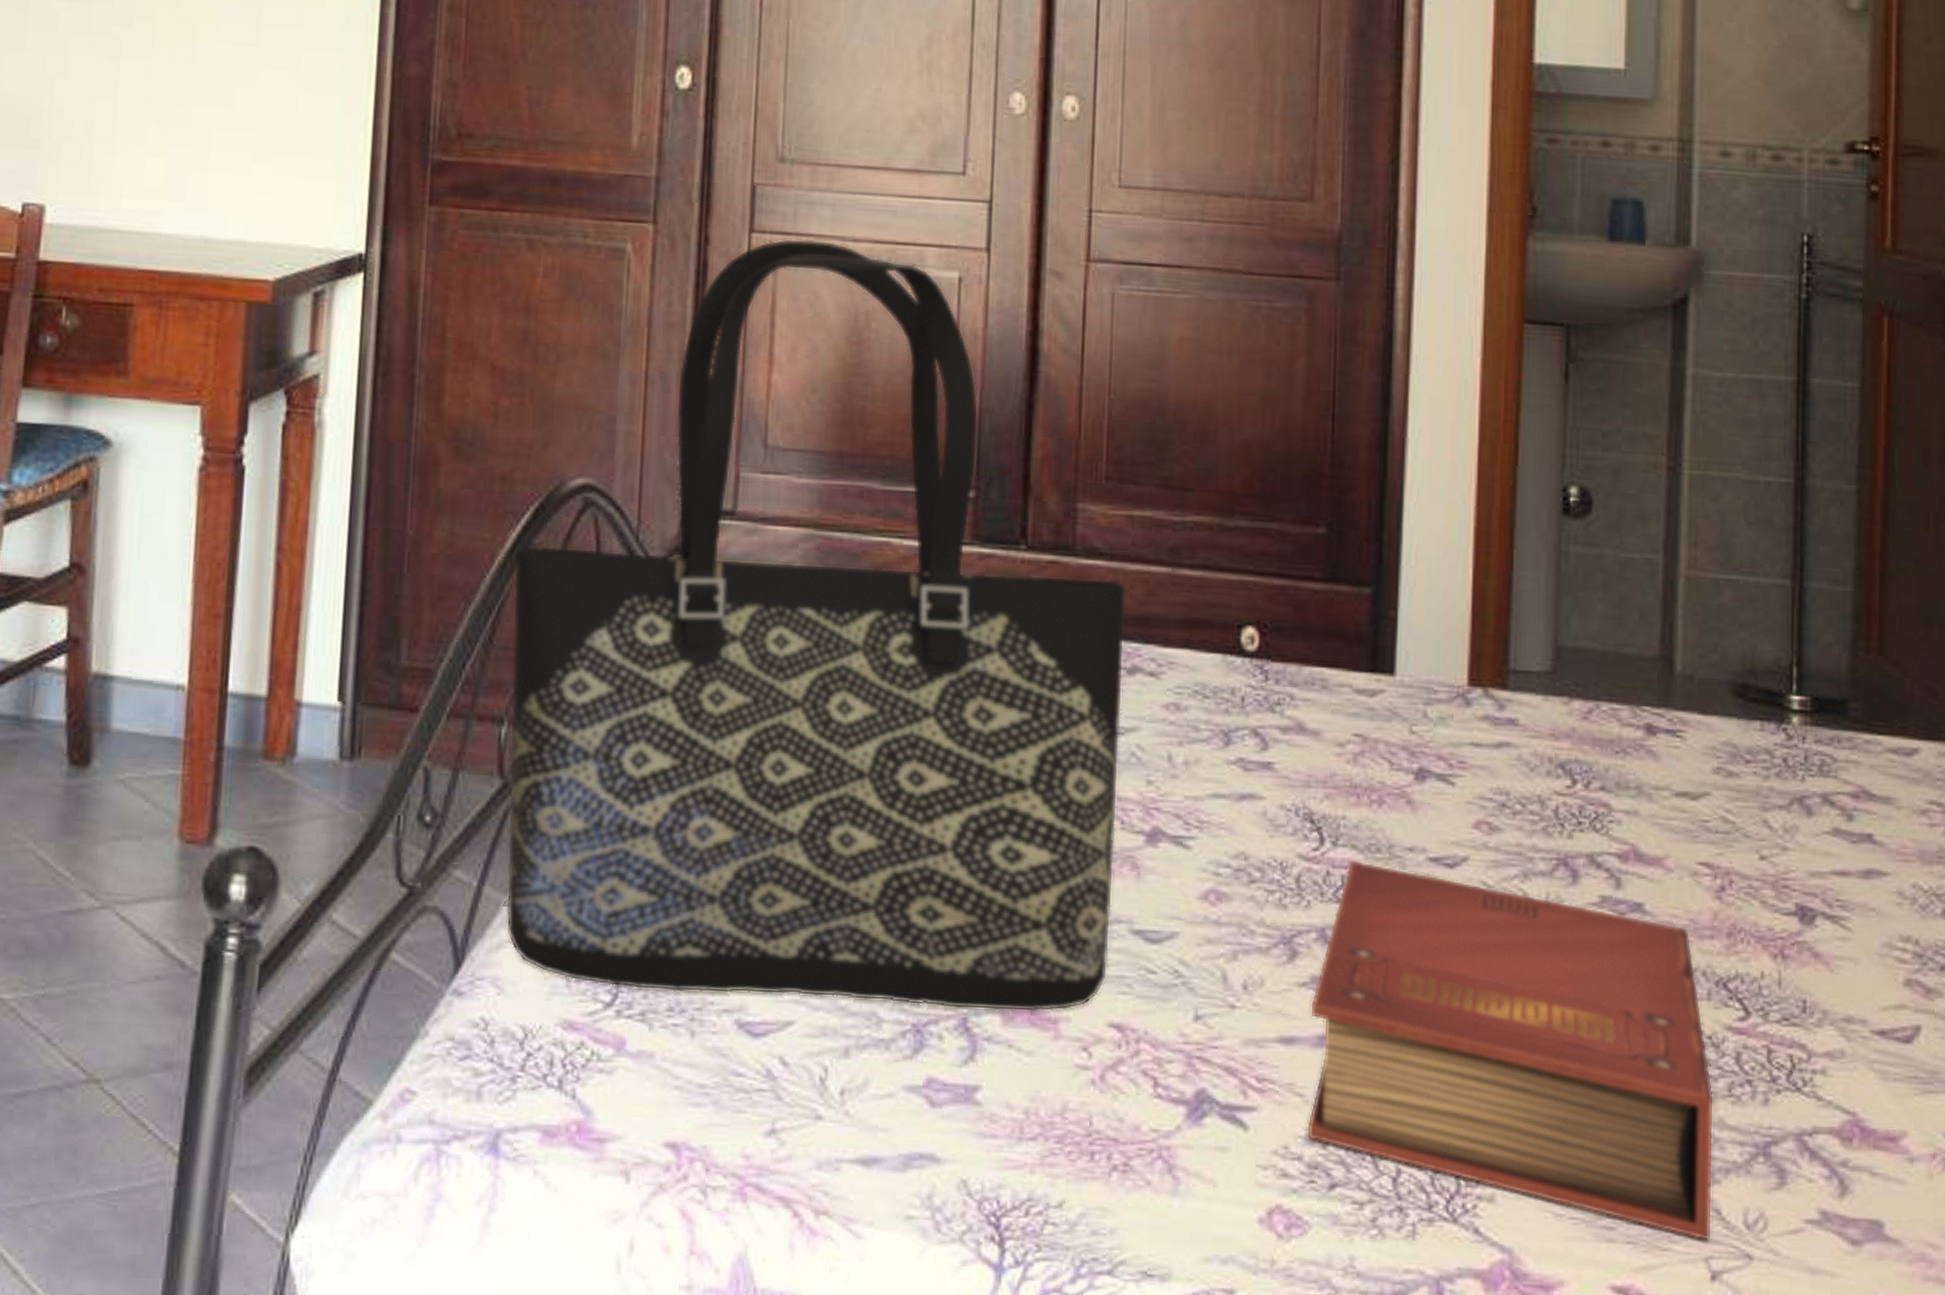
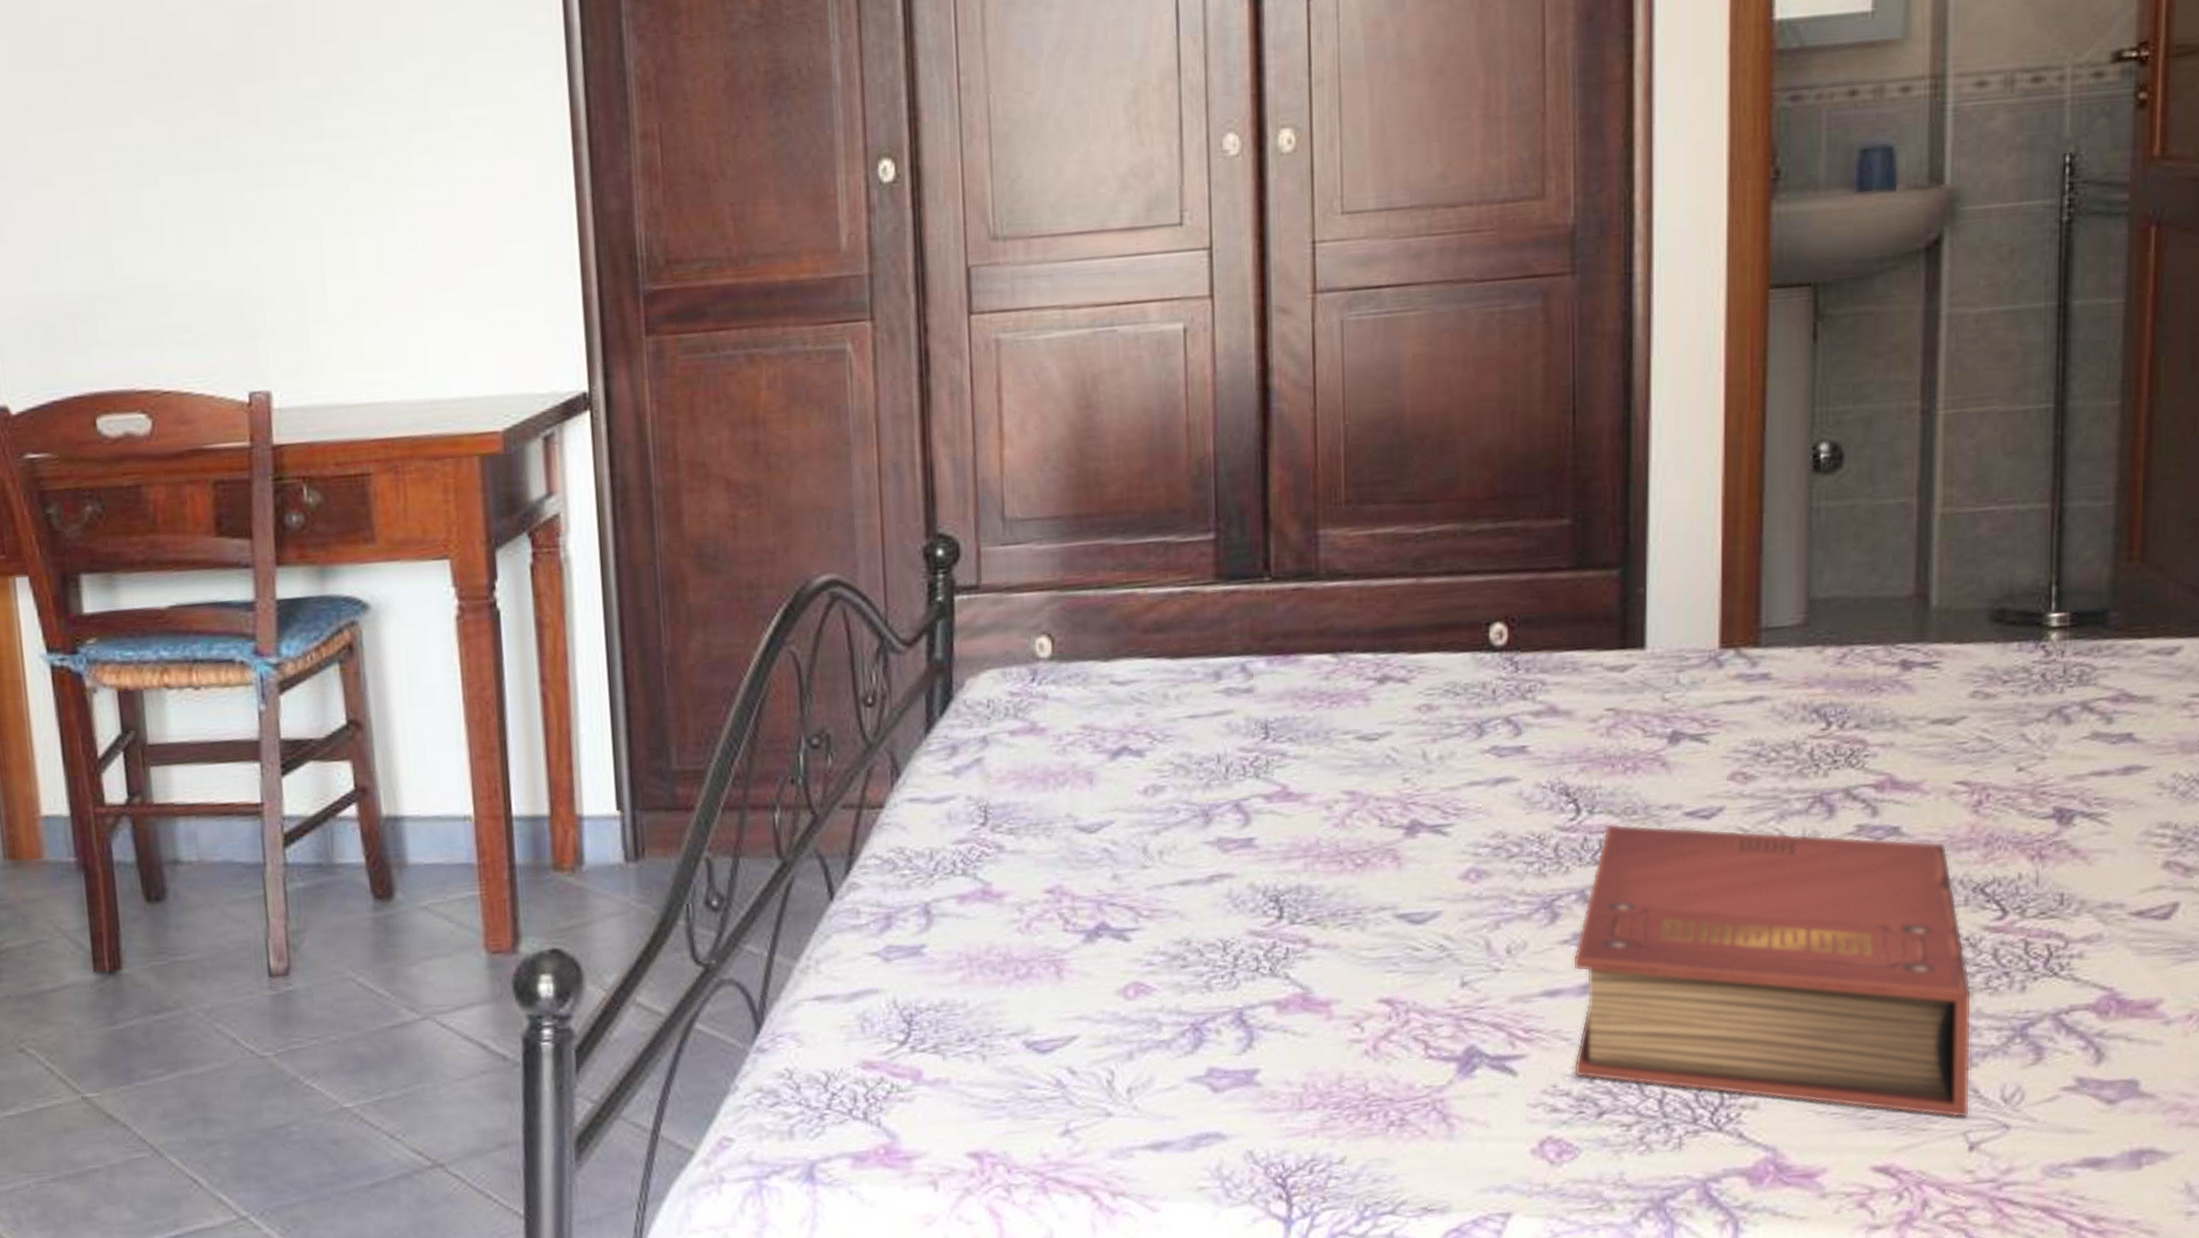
tote bag: present [505,238,1127,1012] -> none [768,311,1376,1027]

